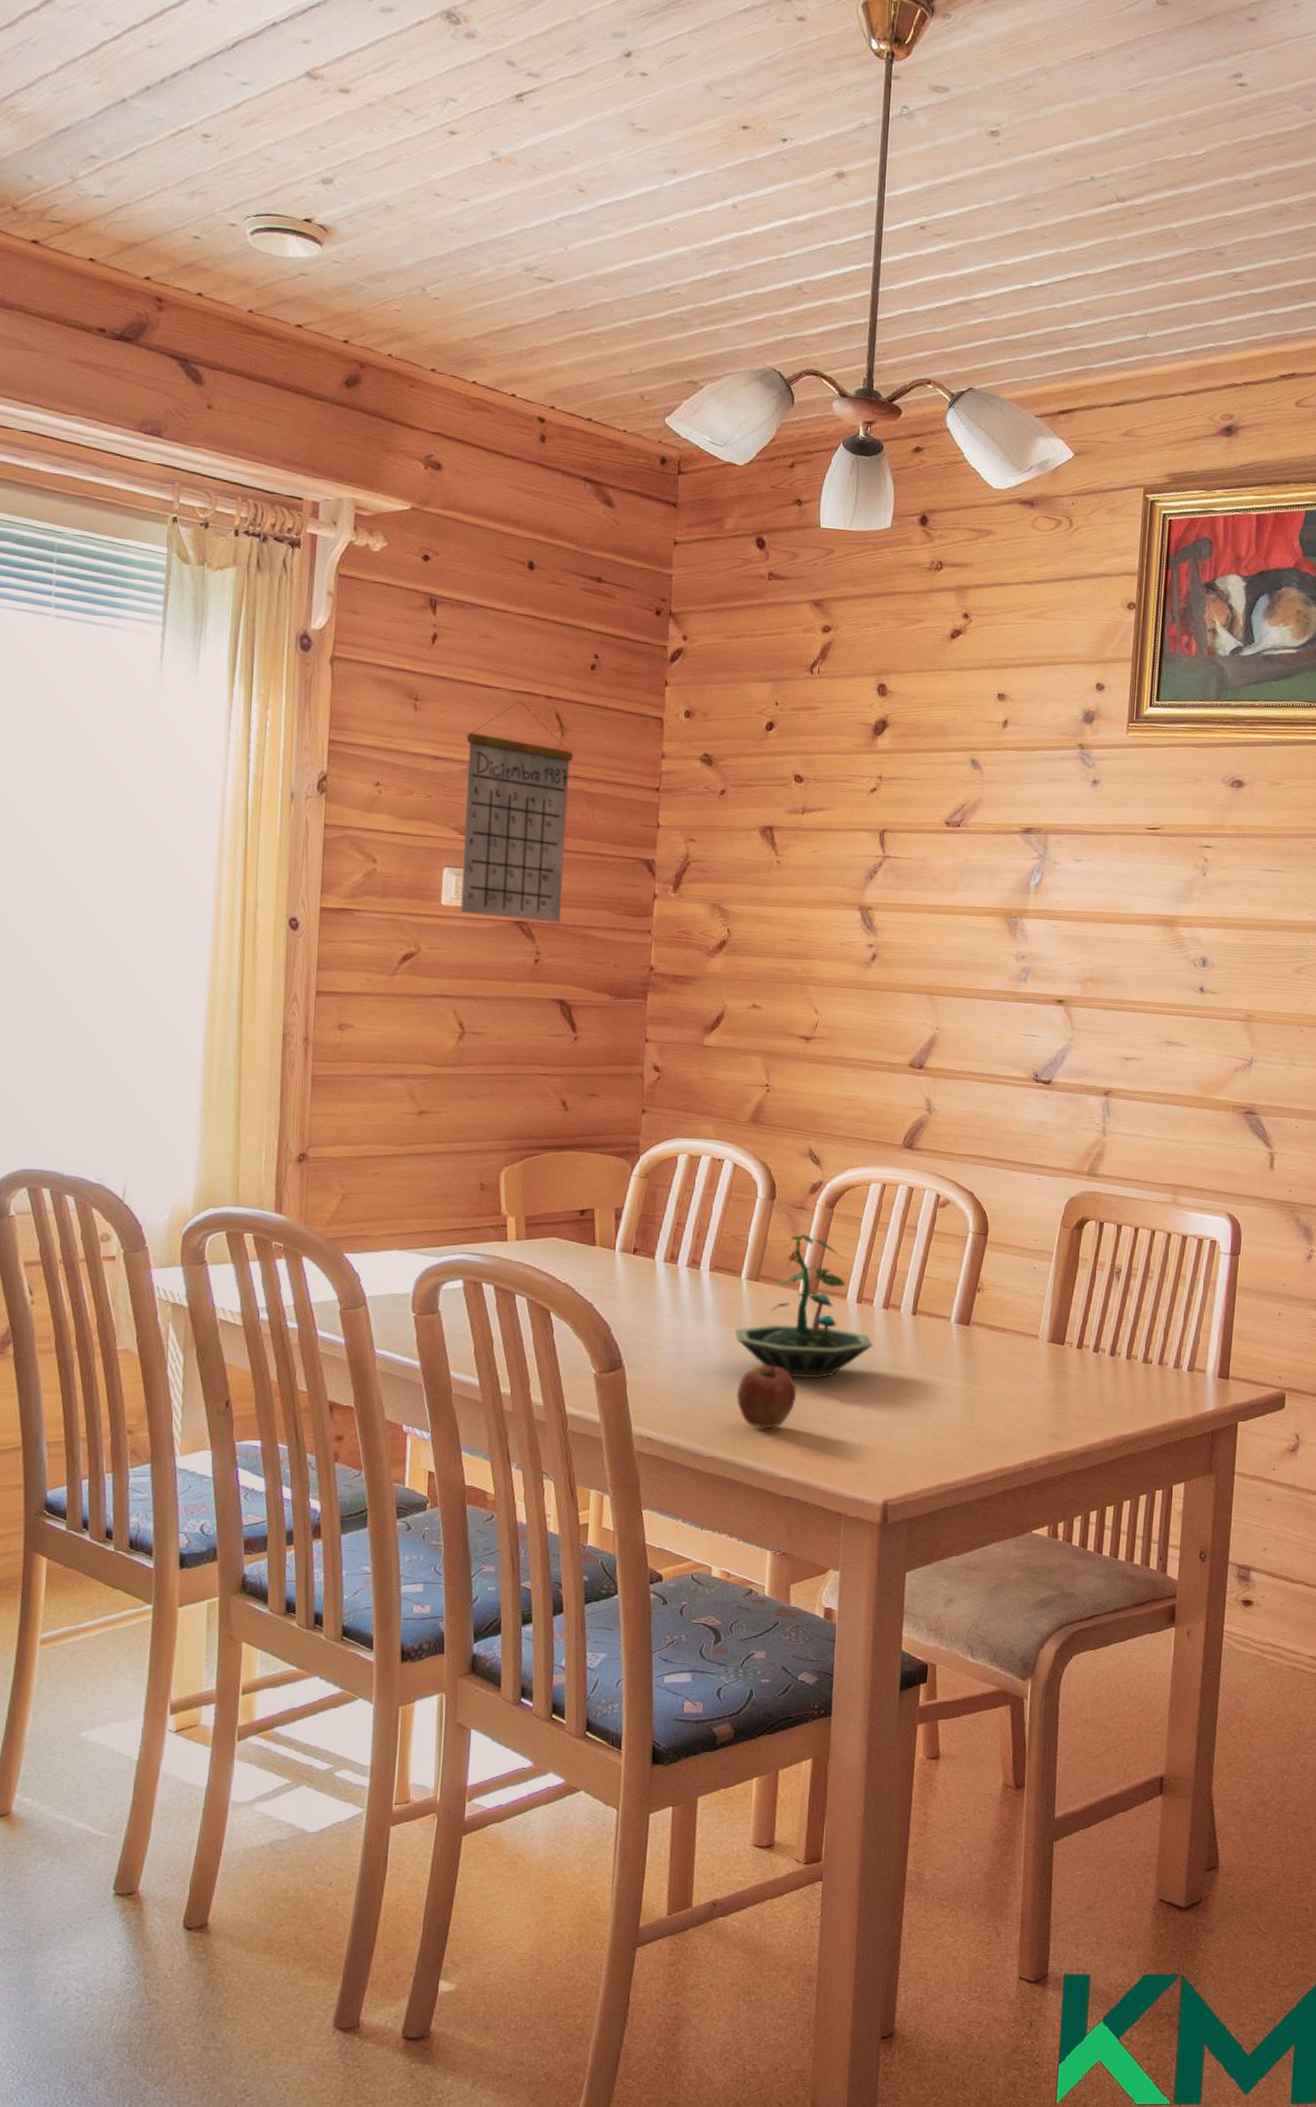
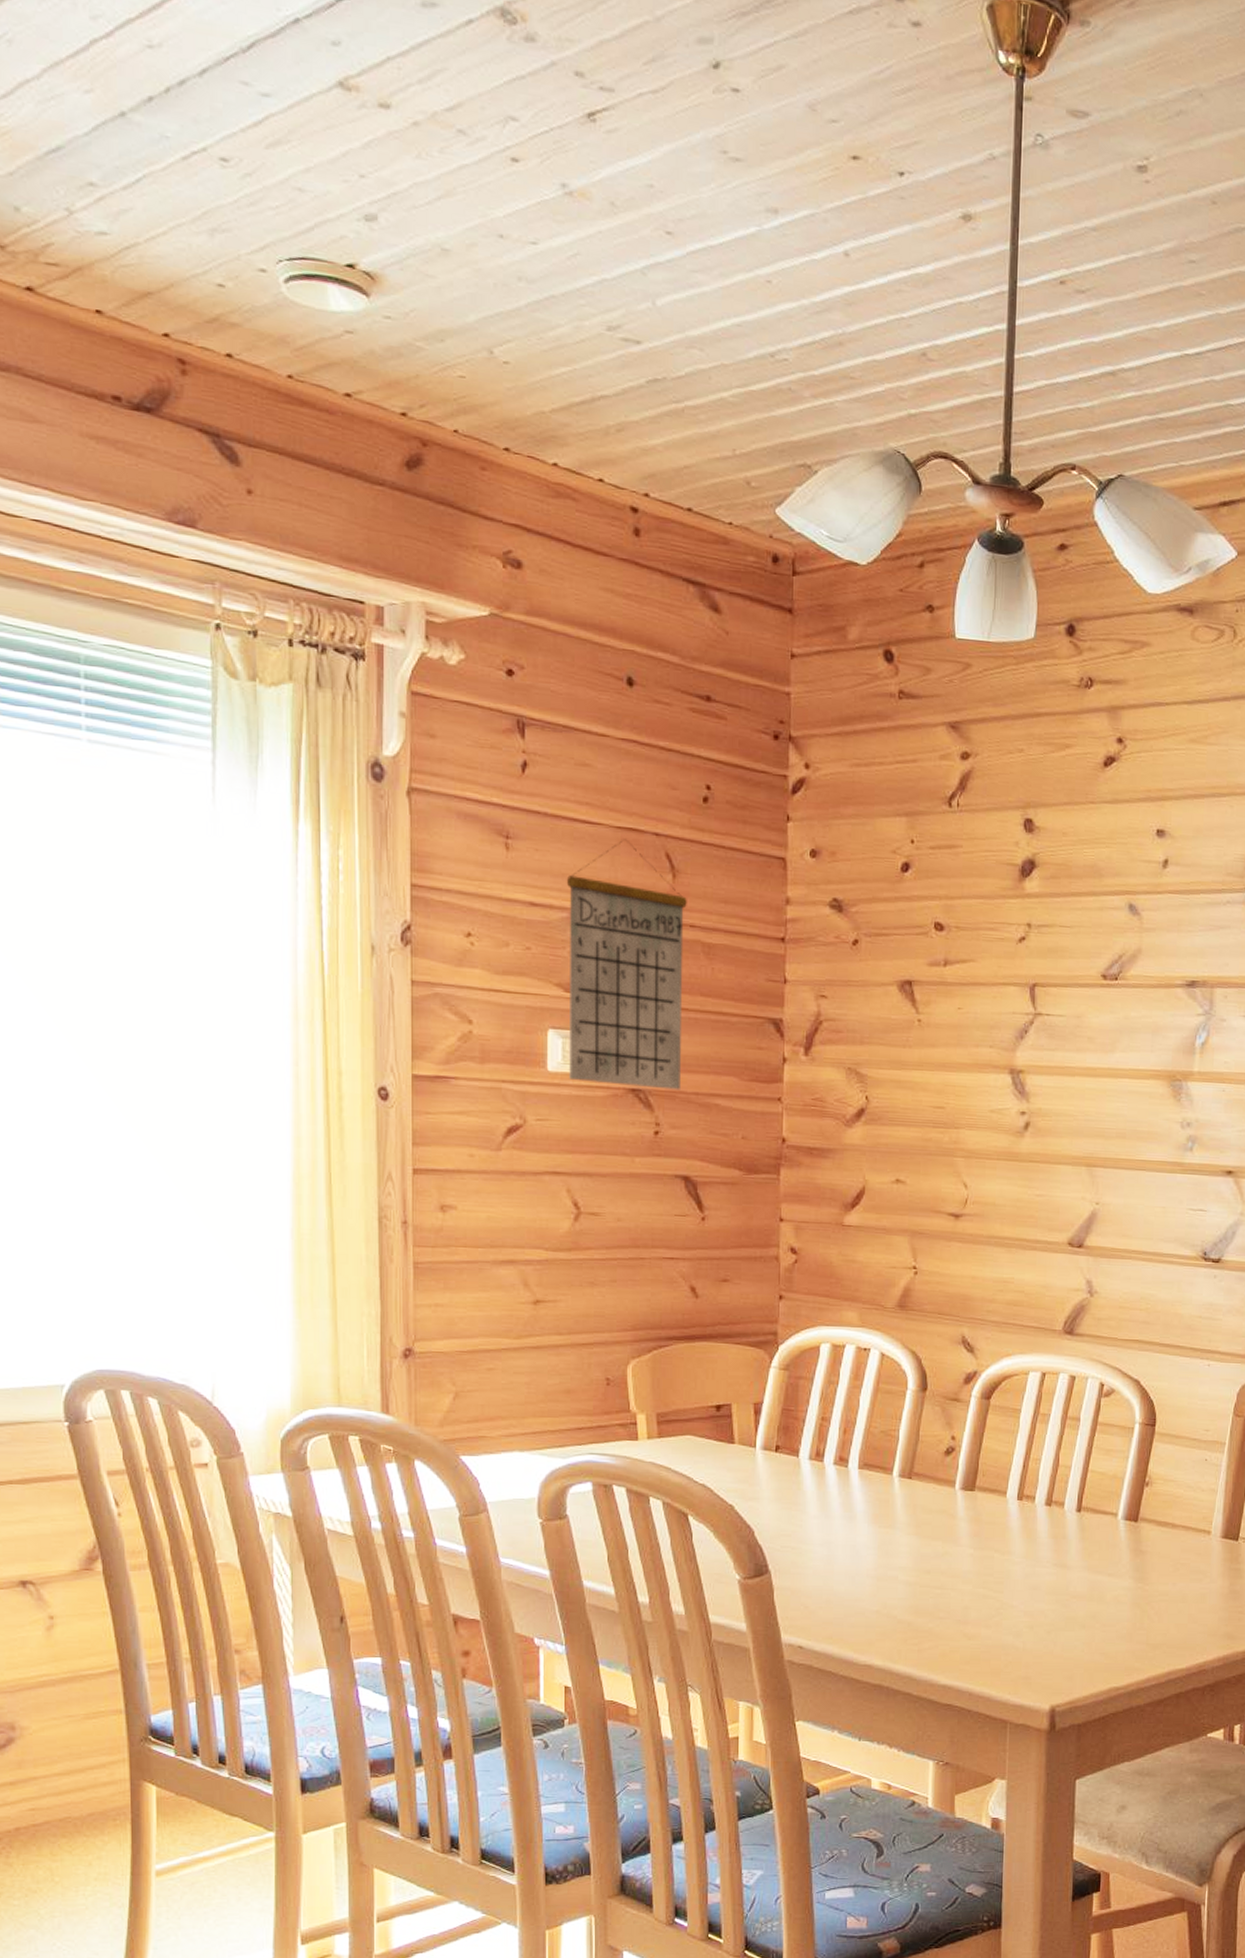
terrarium: present [734,1234,874,1378] -> none [887,1428,1037,1580]
fruit: present [737,1362,797,1429] -> none [892,1565,956,1634]

